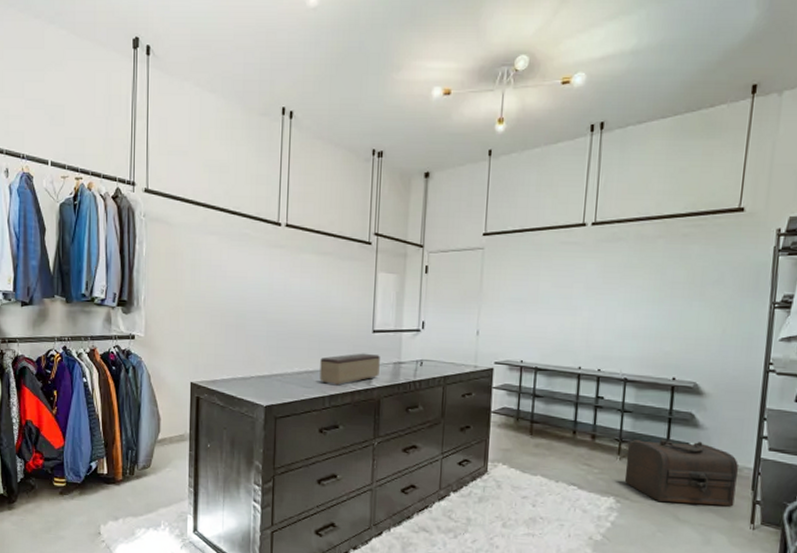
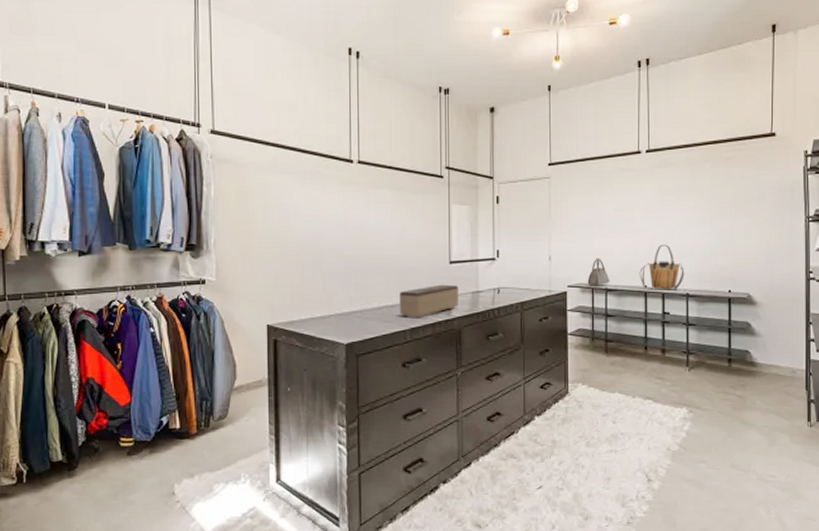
handbag: none [516,335,541,365] -> present [587,258,610,286]
tote bag: none [573,324,625,374] -> present [639,244,685,290]
wooden chest: present [624,439,739,507] -> none [694,347,793,409]

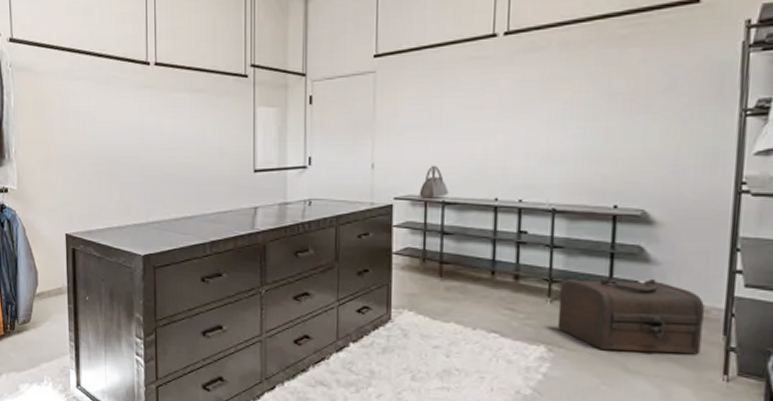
decorative box: present [399,284,458,318] -> none [199,195,263,231]
tote bag: present [639,244,685,290] -> none [488,148,551,205]
wooden chest: none [694,347,793,409] -> present [557,277,705,355]

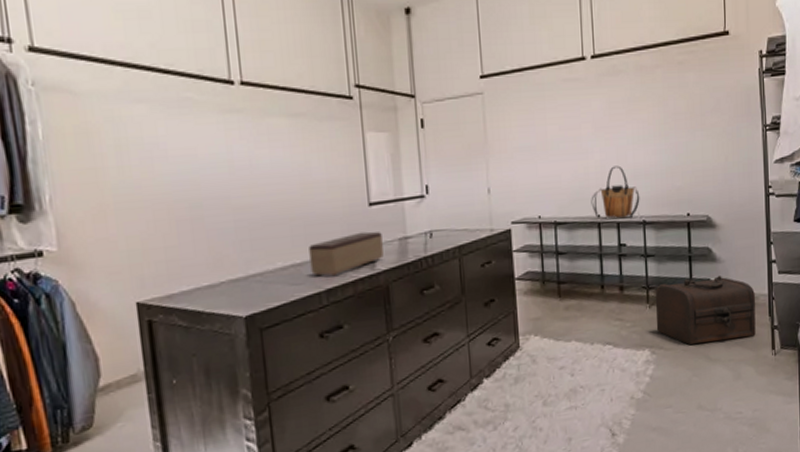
decorative box: none [199,195,263,231] -> present [309,231,384,277]
handbag: present [419,165,449,199] -> none [533,186,559,221]
tote bag: none [488,148,551,205] -> present [591,165,640,220]

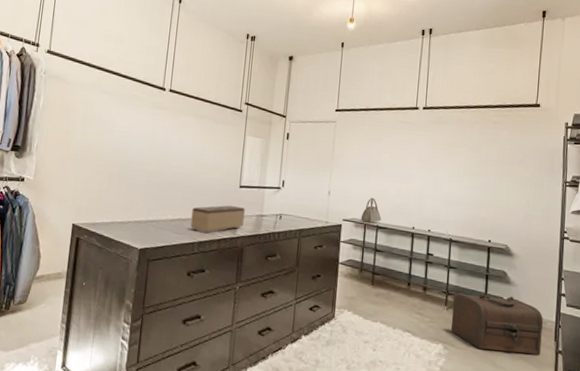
handbag: none [533,186,559,221] -> present [360,197,382,223]
tote bag: present [591,165,640,220] -> none [408,191,450,235]

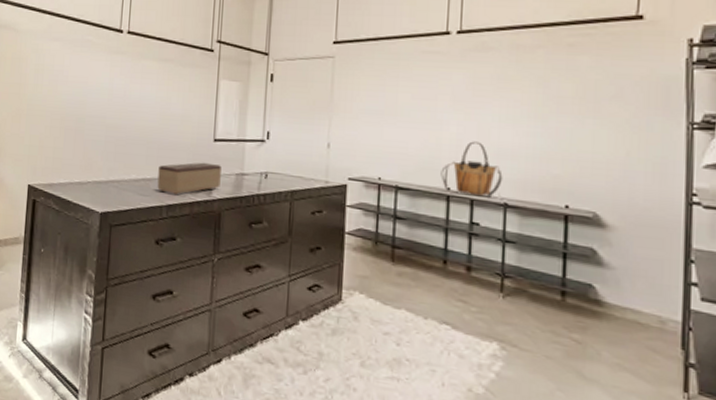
handbag: present [360,197,382,223] -> none [373,150,402,183]
tote bag: none [408,191,450,235] -> present [440,141,503,198]
wooden chest: present [450,293,544,355] -> none [510,275,662,368]

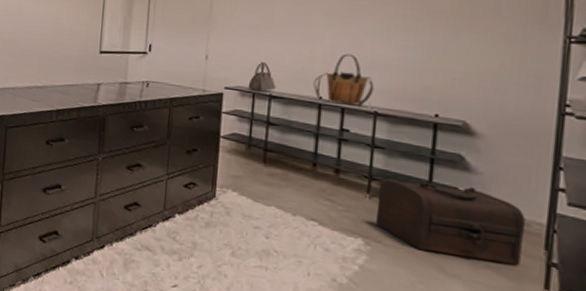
decorative box: present [157,162,222,195] -> none [48,72,107,101]
handbag: none [373,150,402,183] -> present [248,61,276,92]
wooden chest: none [510,275,662,368] -> present [375,178,526,266]

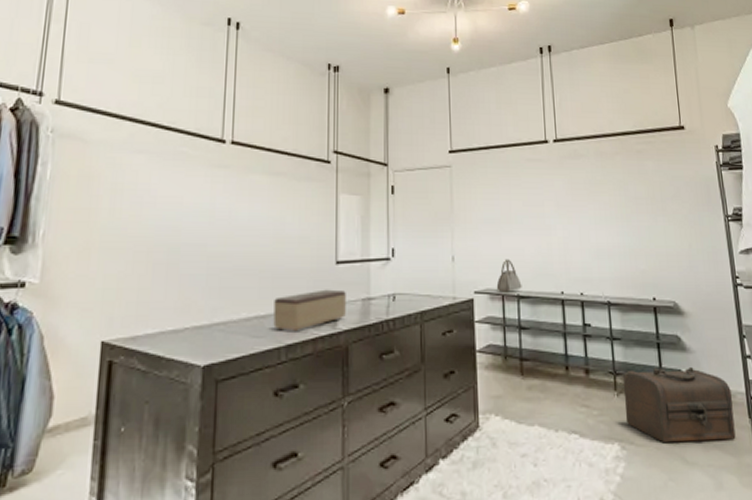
decorative box: none [48,72,107,101] -> present [273,289,346,332]
tote bag: present [313,54,374,106] -> none [554,244,604,298]

